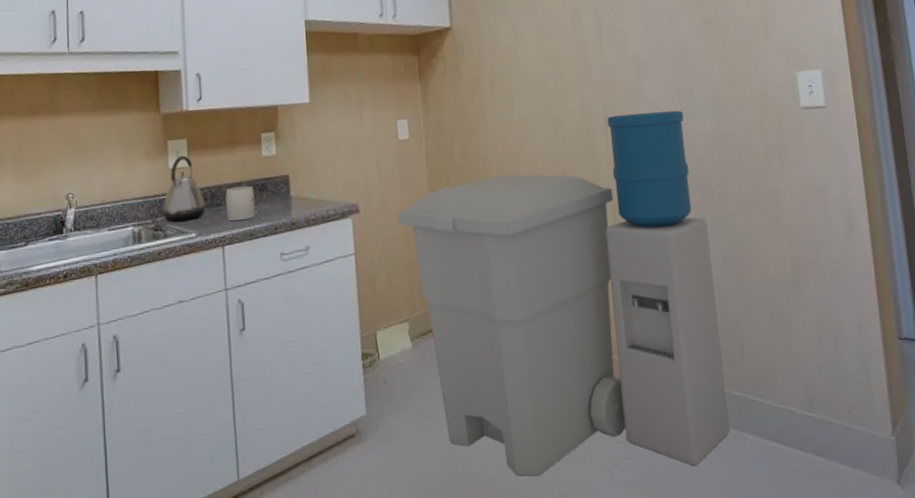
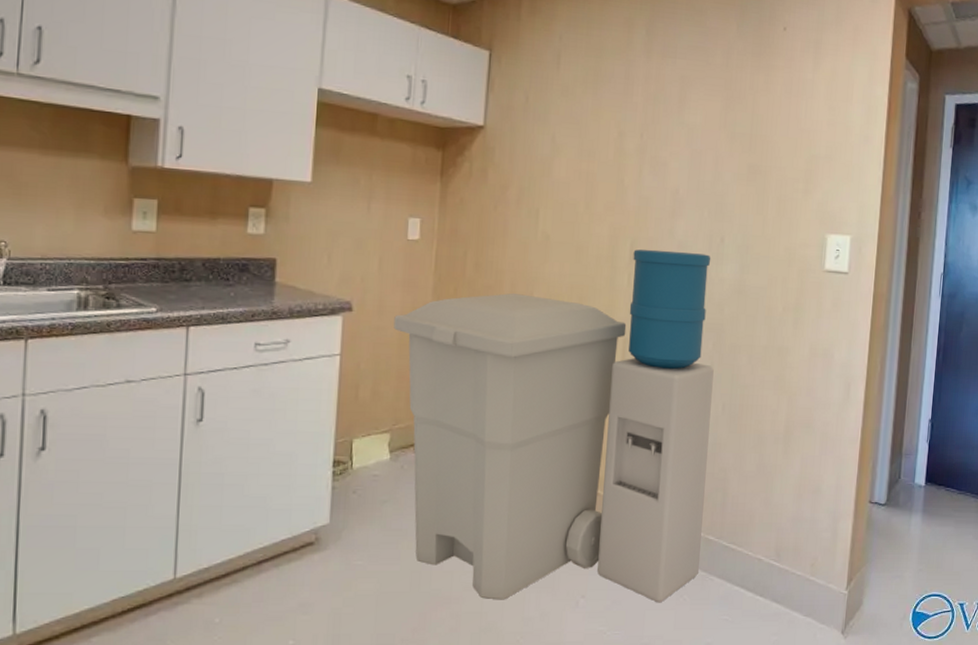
kettle: present [161,155,207,222] -> none [117,218,173,293]
mug: present [225,185,256,222] -> none [195,262,233,302]

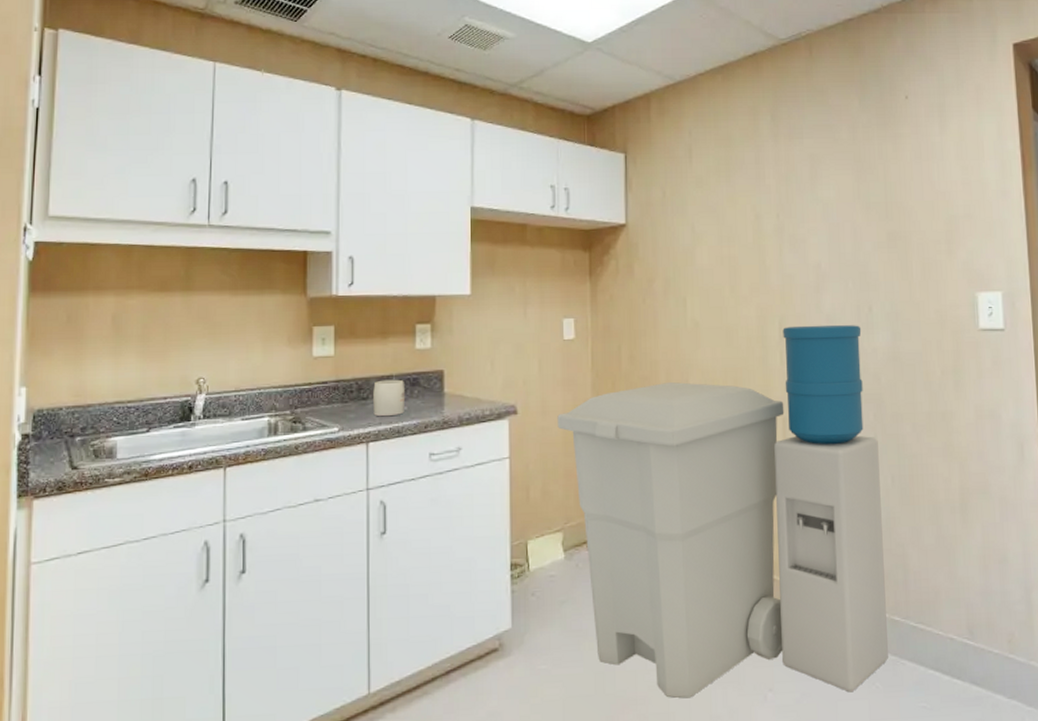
mug: none [195,262,233,302] -> present [372,379,406,417]

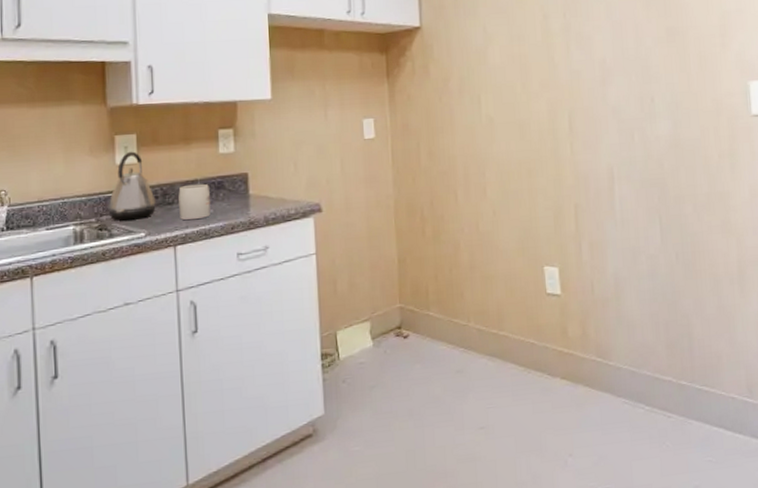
kettle: none [302,343,352,414] -> present [106,151,157,221]
recycling bin: present [557,382,785,698] -> none [361,175,581,469]
water cooler: present [774,324,888,693] -> none [567,115,677,453]

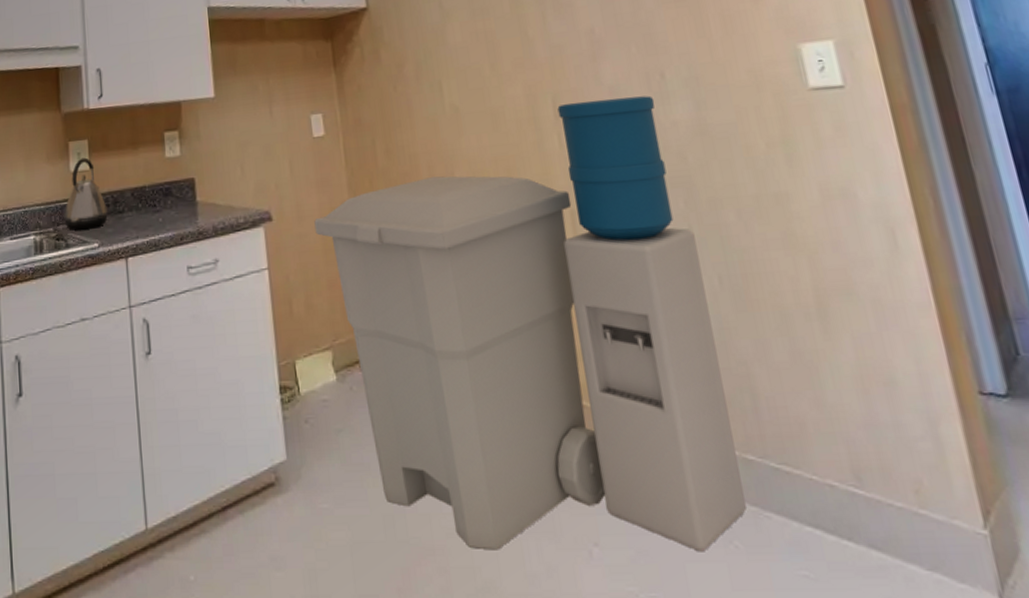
mug: present [177,183,211,221] -> none [127,190,160,230]
recycling bin: none [361,175,581,469] -> present [314,175,606,550]
water cooler: none [567,115,677,453] -> present [557,95,747,552]

